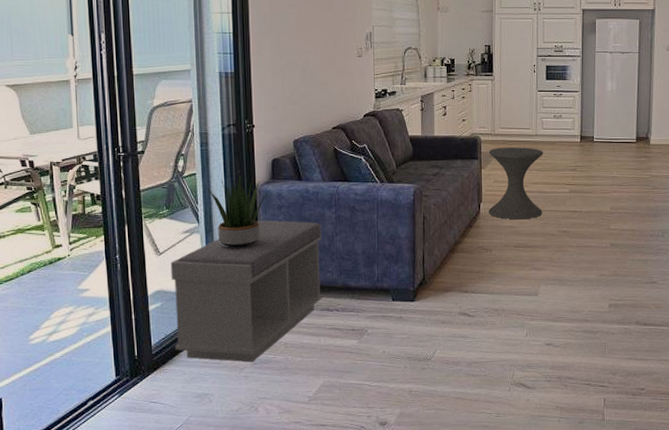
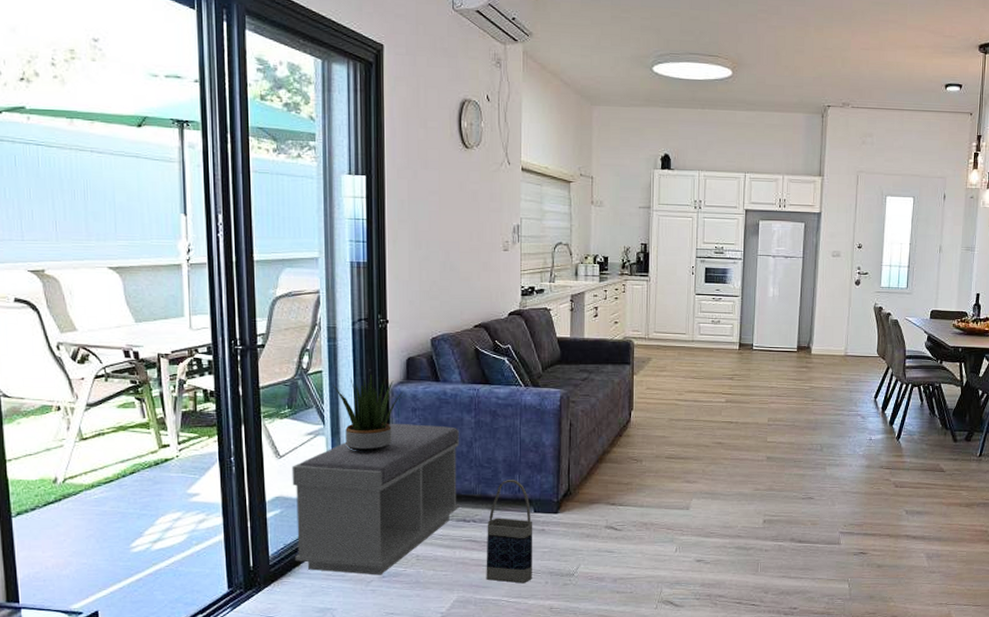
bag: none [349,270,392,368] -> present [486,480,533,584]
side table: present [488,147,543,220] -> none [639,353,699,429]

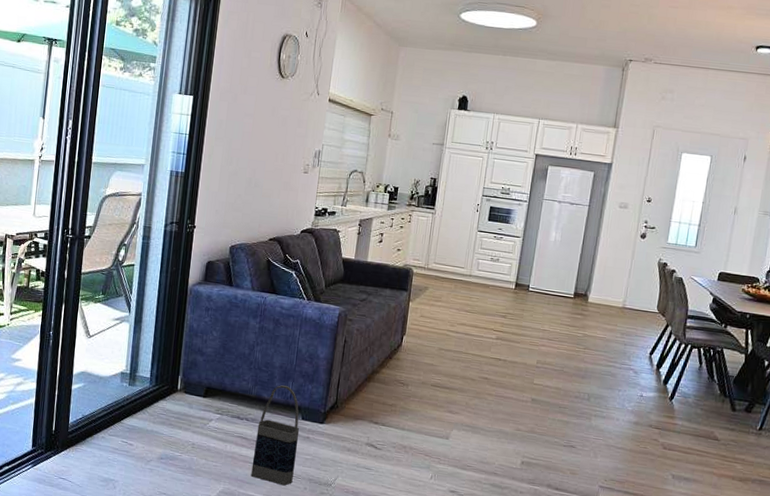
bench: present [291,423,459,575] -> none [90,318,244,457]
potted plant: present [331,374,404,452] -> none [140,272,201,343]

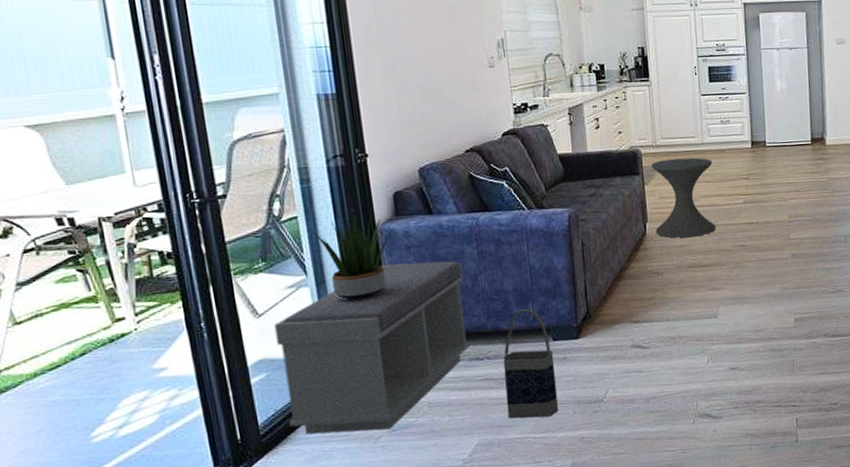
bench: none [90,318,244,457] -> present [273,261,471,434]
potted plant: none [140,272,201,343] -> present [310,214,394,300]
side table: none [410,282,475,360] -> present [652,157,716,238]

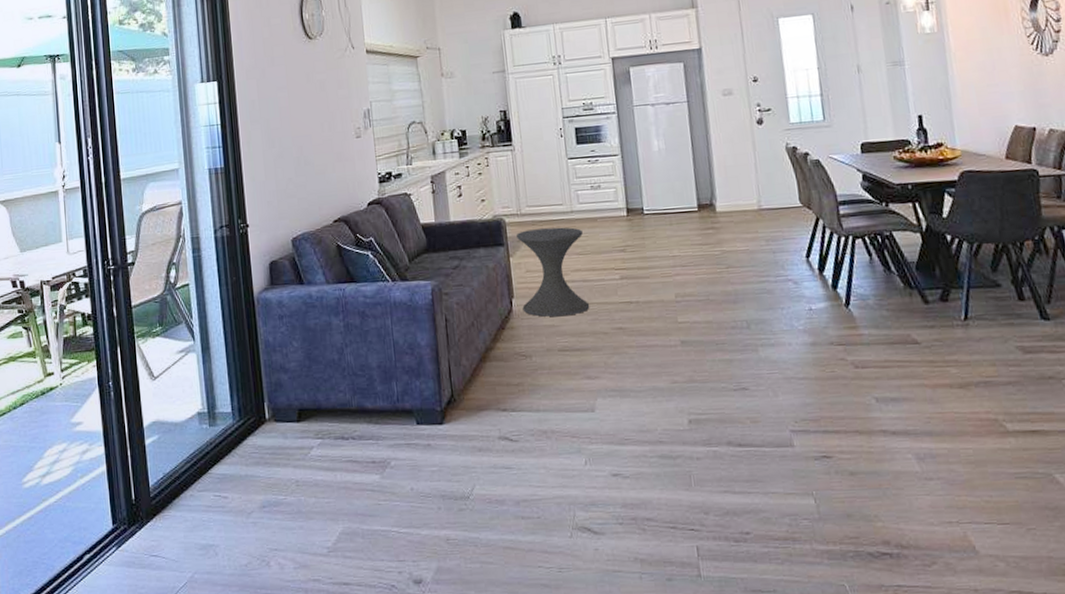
bench: present [273,261,471,434] -> none [166,332,336,505]
potted plant: present [310,214,394,300] -> none [198,282,269,368]
bag: present [503,309,559,419] -> none [367,388,423,510]

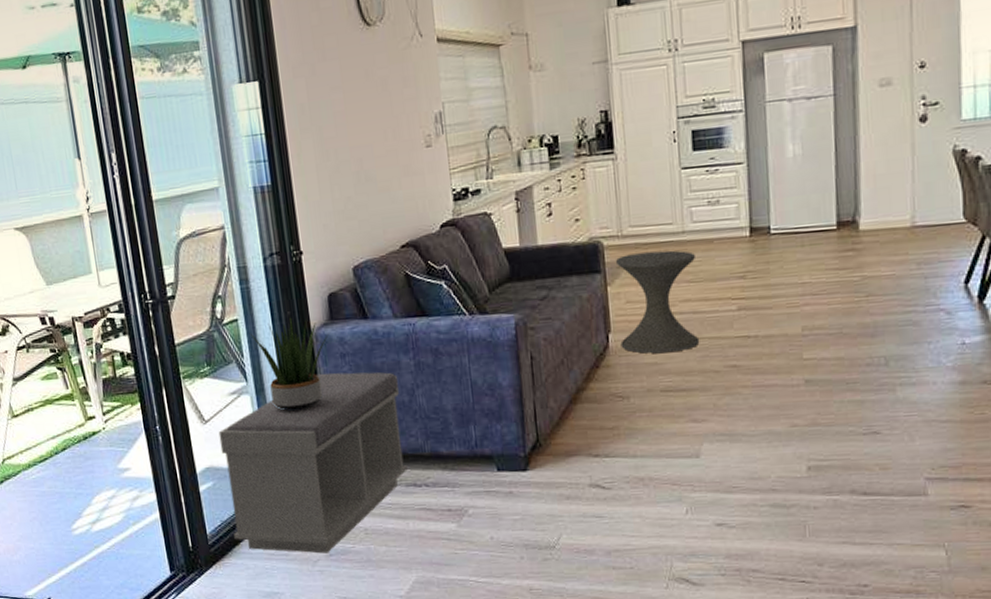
bench: none [166,332,336,505] -> present [218,372,408,554]
potted plant: none [198,282,269,368] -> present [249,317,329,410]

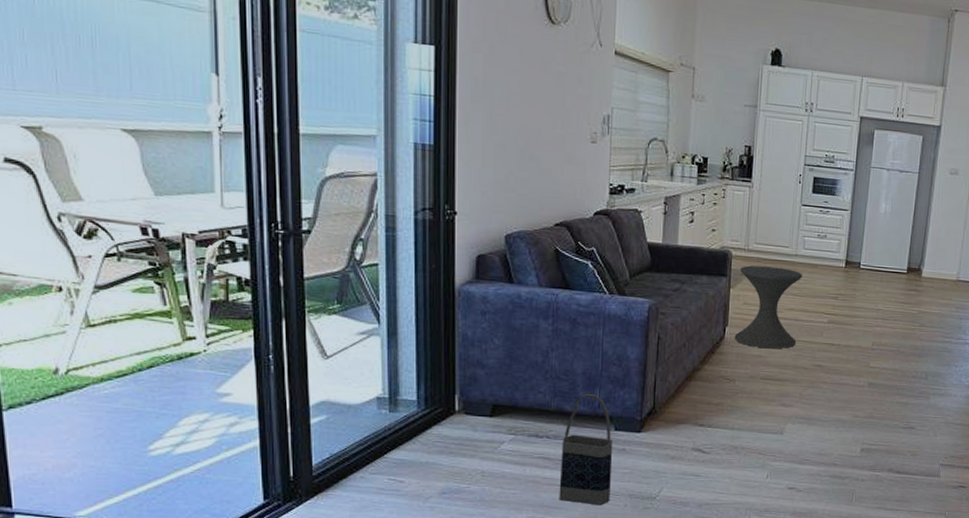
bench: present [218,372,408,554] -> none [340,326,534,491]
potted plant: present [249,317,329,410] -> none [389,270,472,357]
bag: none [442,432,504,560] -> present [559,394,613,506]

